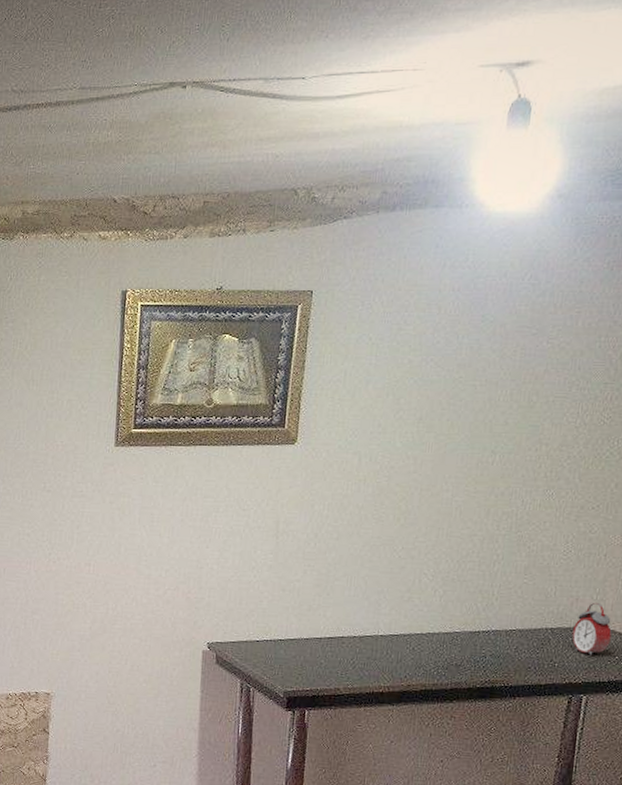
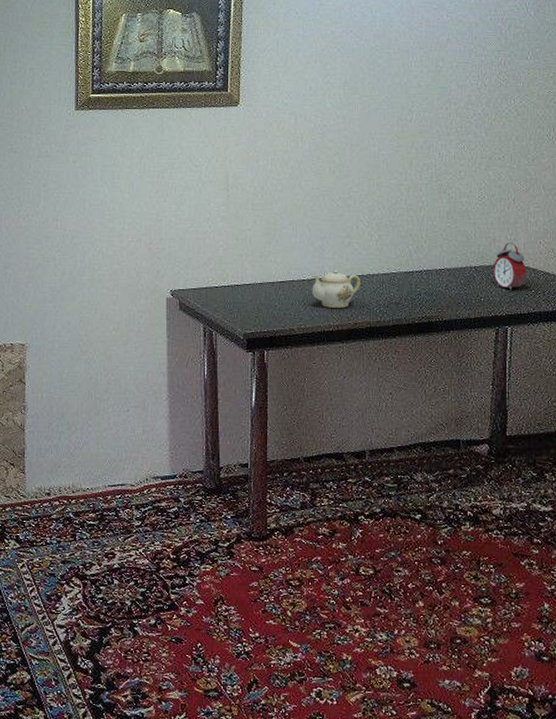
teapot: none [362,626,419,668] -> present [312,269,360,308]

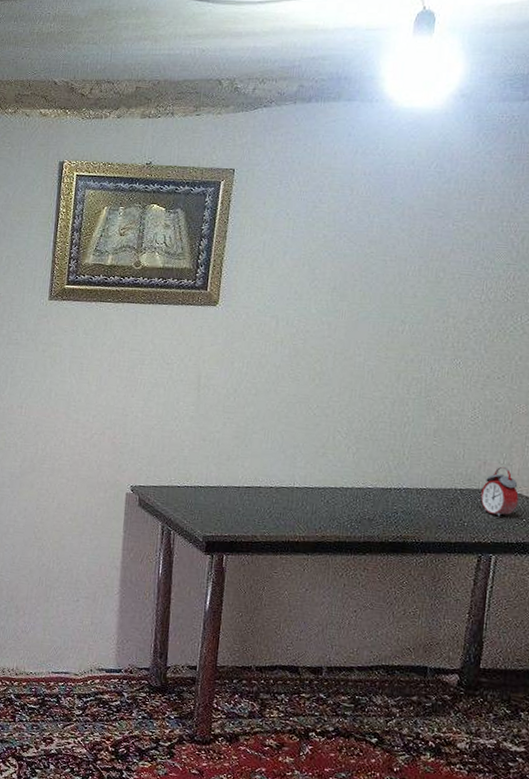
teapot: present [312,269,360,308] -> none [279,479,333,520]

